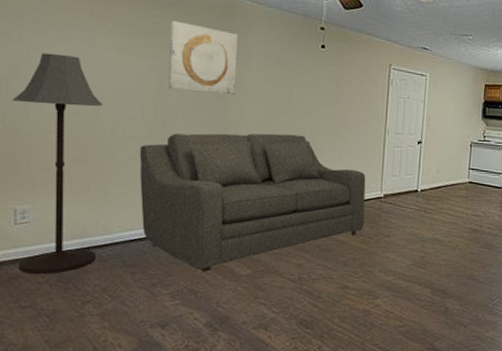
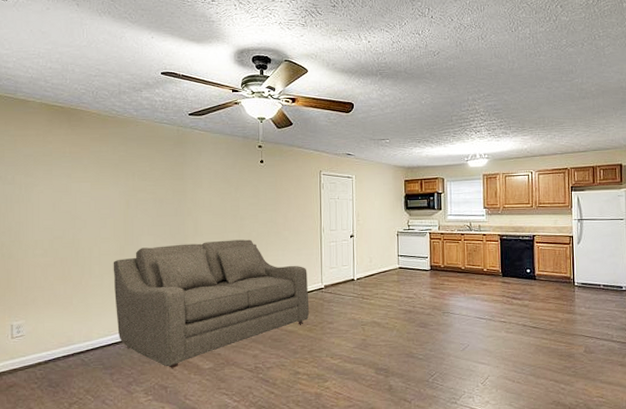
floor lamp: present [12,52,103,274] -> none [8,190,82,381]
wall art: present [168,20,238,95] -> none [133,153,191,211]

